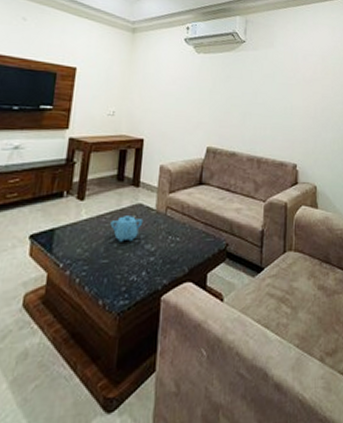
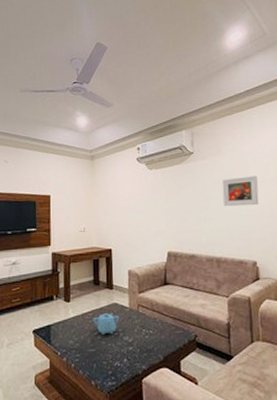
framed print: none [270,73,305,105] -> present [222,175,259,207]

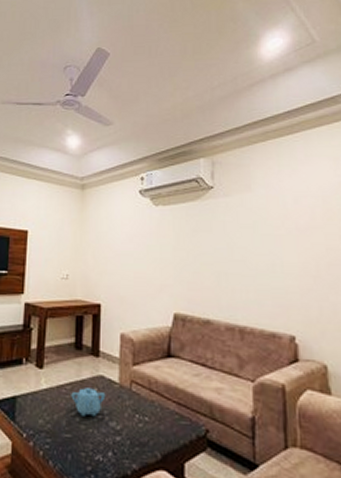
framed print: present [222,175,259,207] -> none [250,221,301,261]

